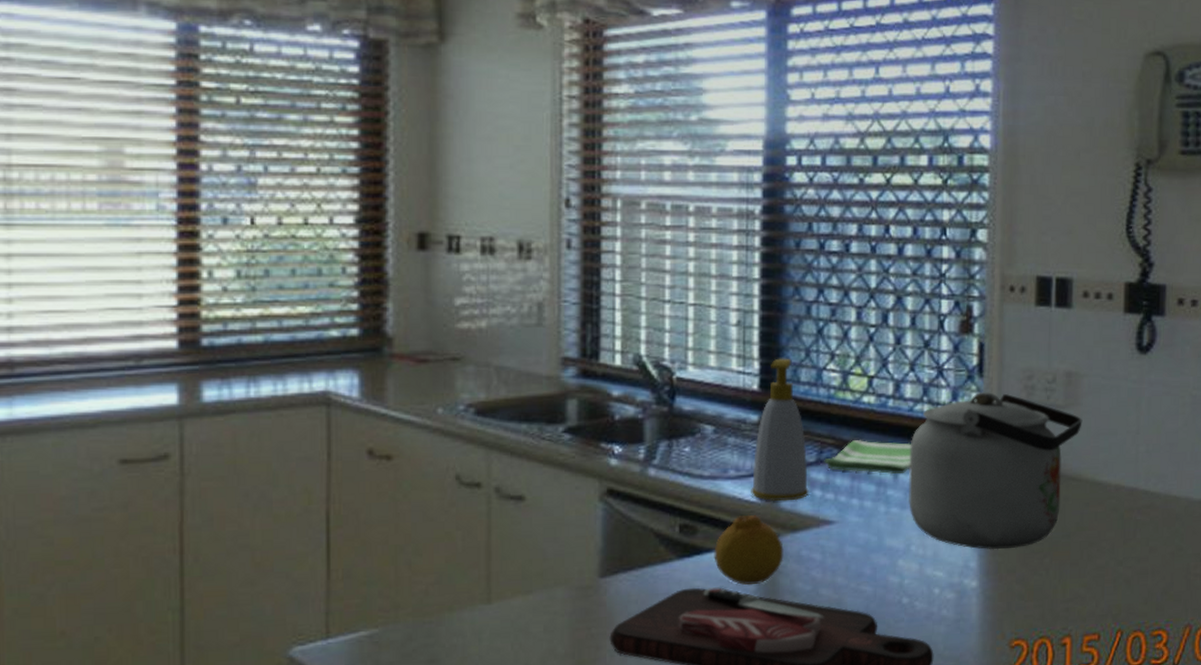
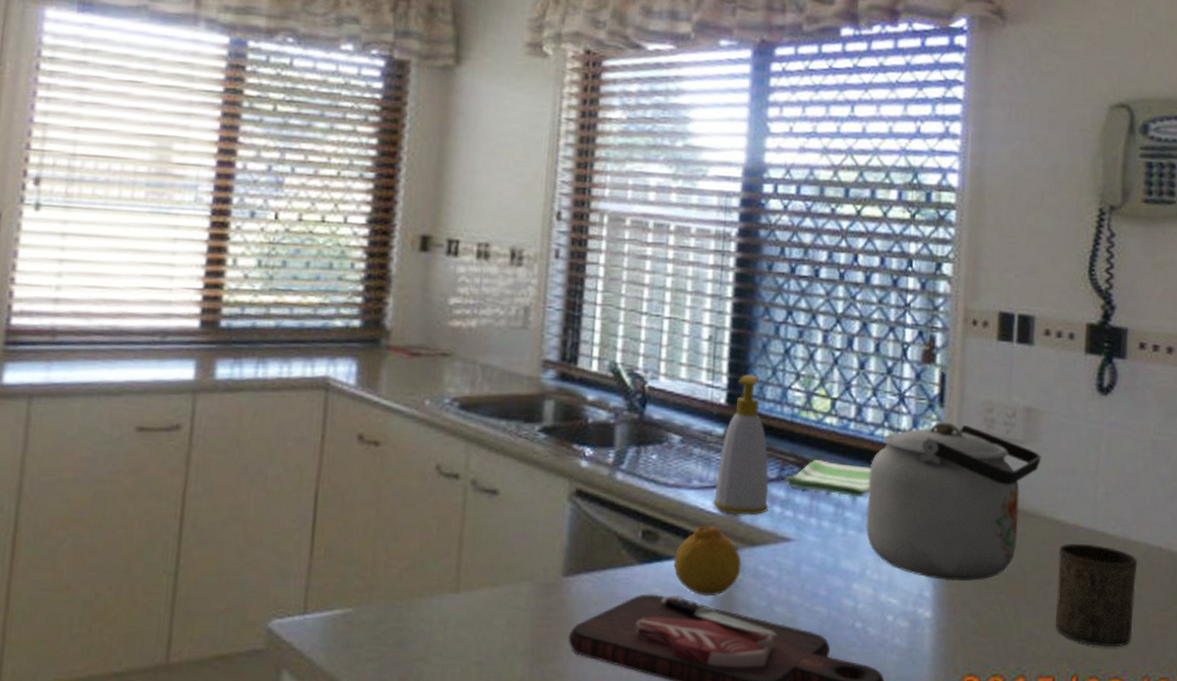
cup: none [1099,502,1179,601] -> present [1055,543,1138,647]

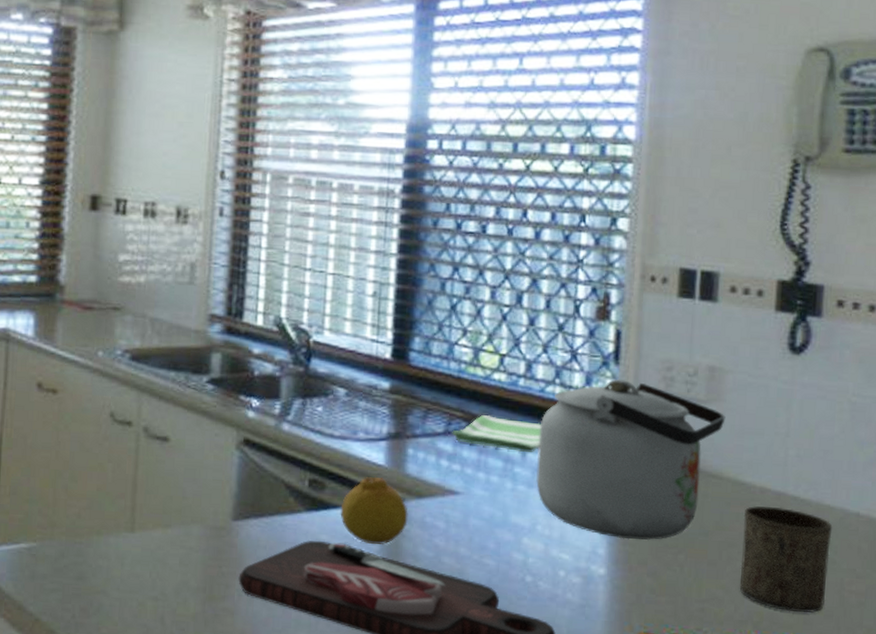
soap bottle: present [712,374,769,516] -> none [378,330,436,468]

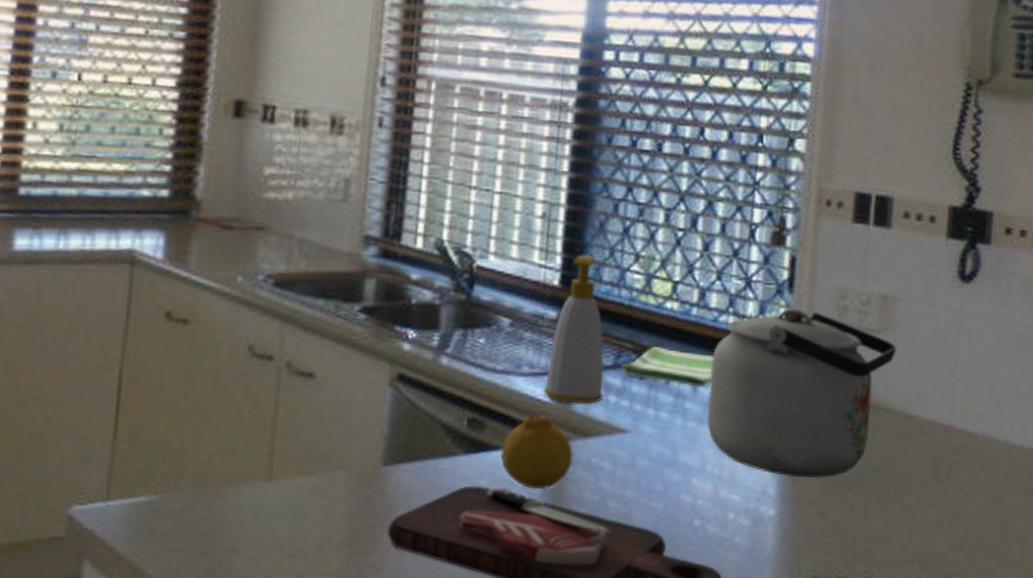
soap bottle: none [378,330,436,468] -> present [543,254,604,405]
cup: present [739,506,833,613] -> none [906,440,997,550]

